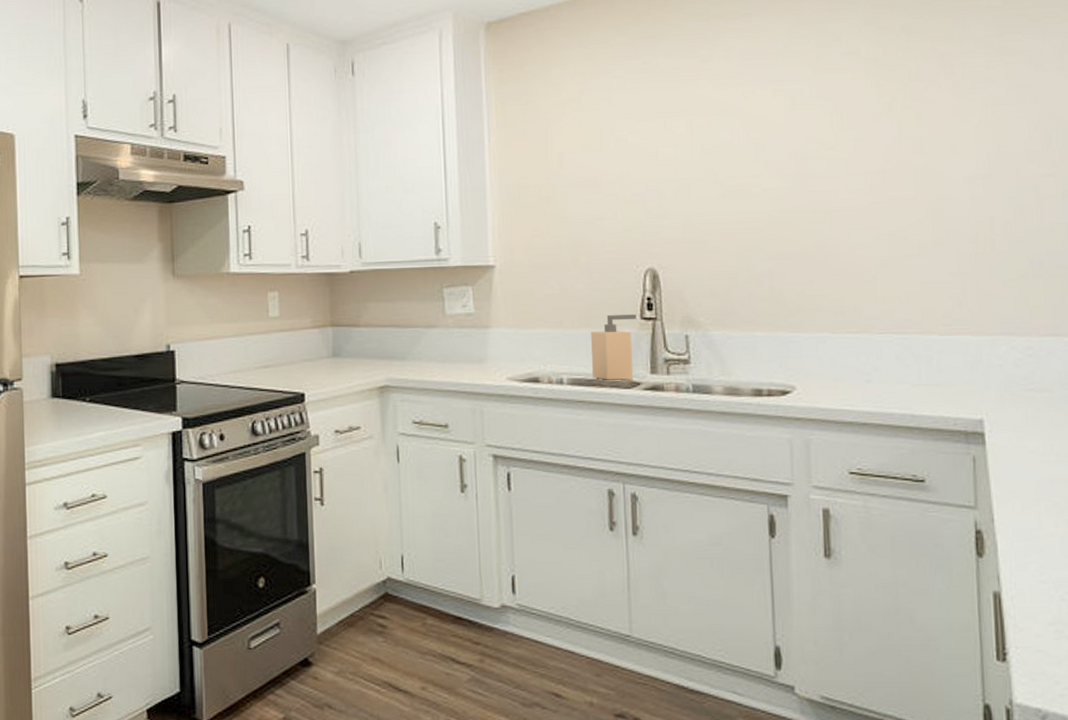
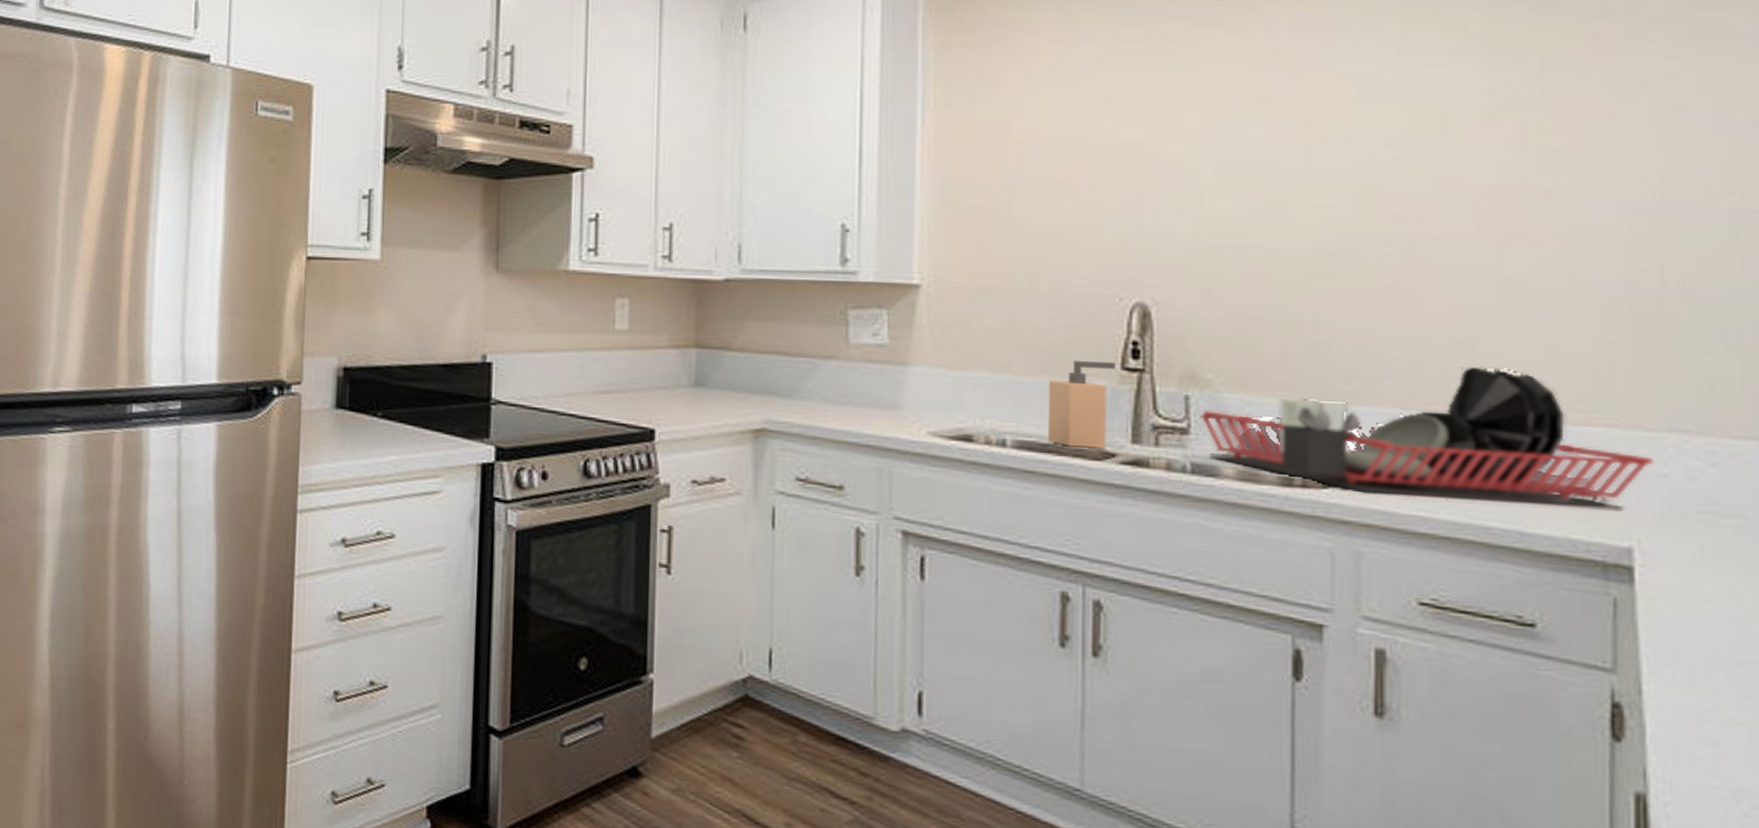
dish rack: none [697,299,994,397] -> present [1200,367,1654,511]

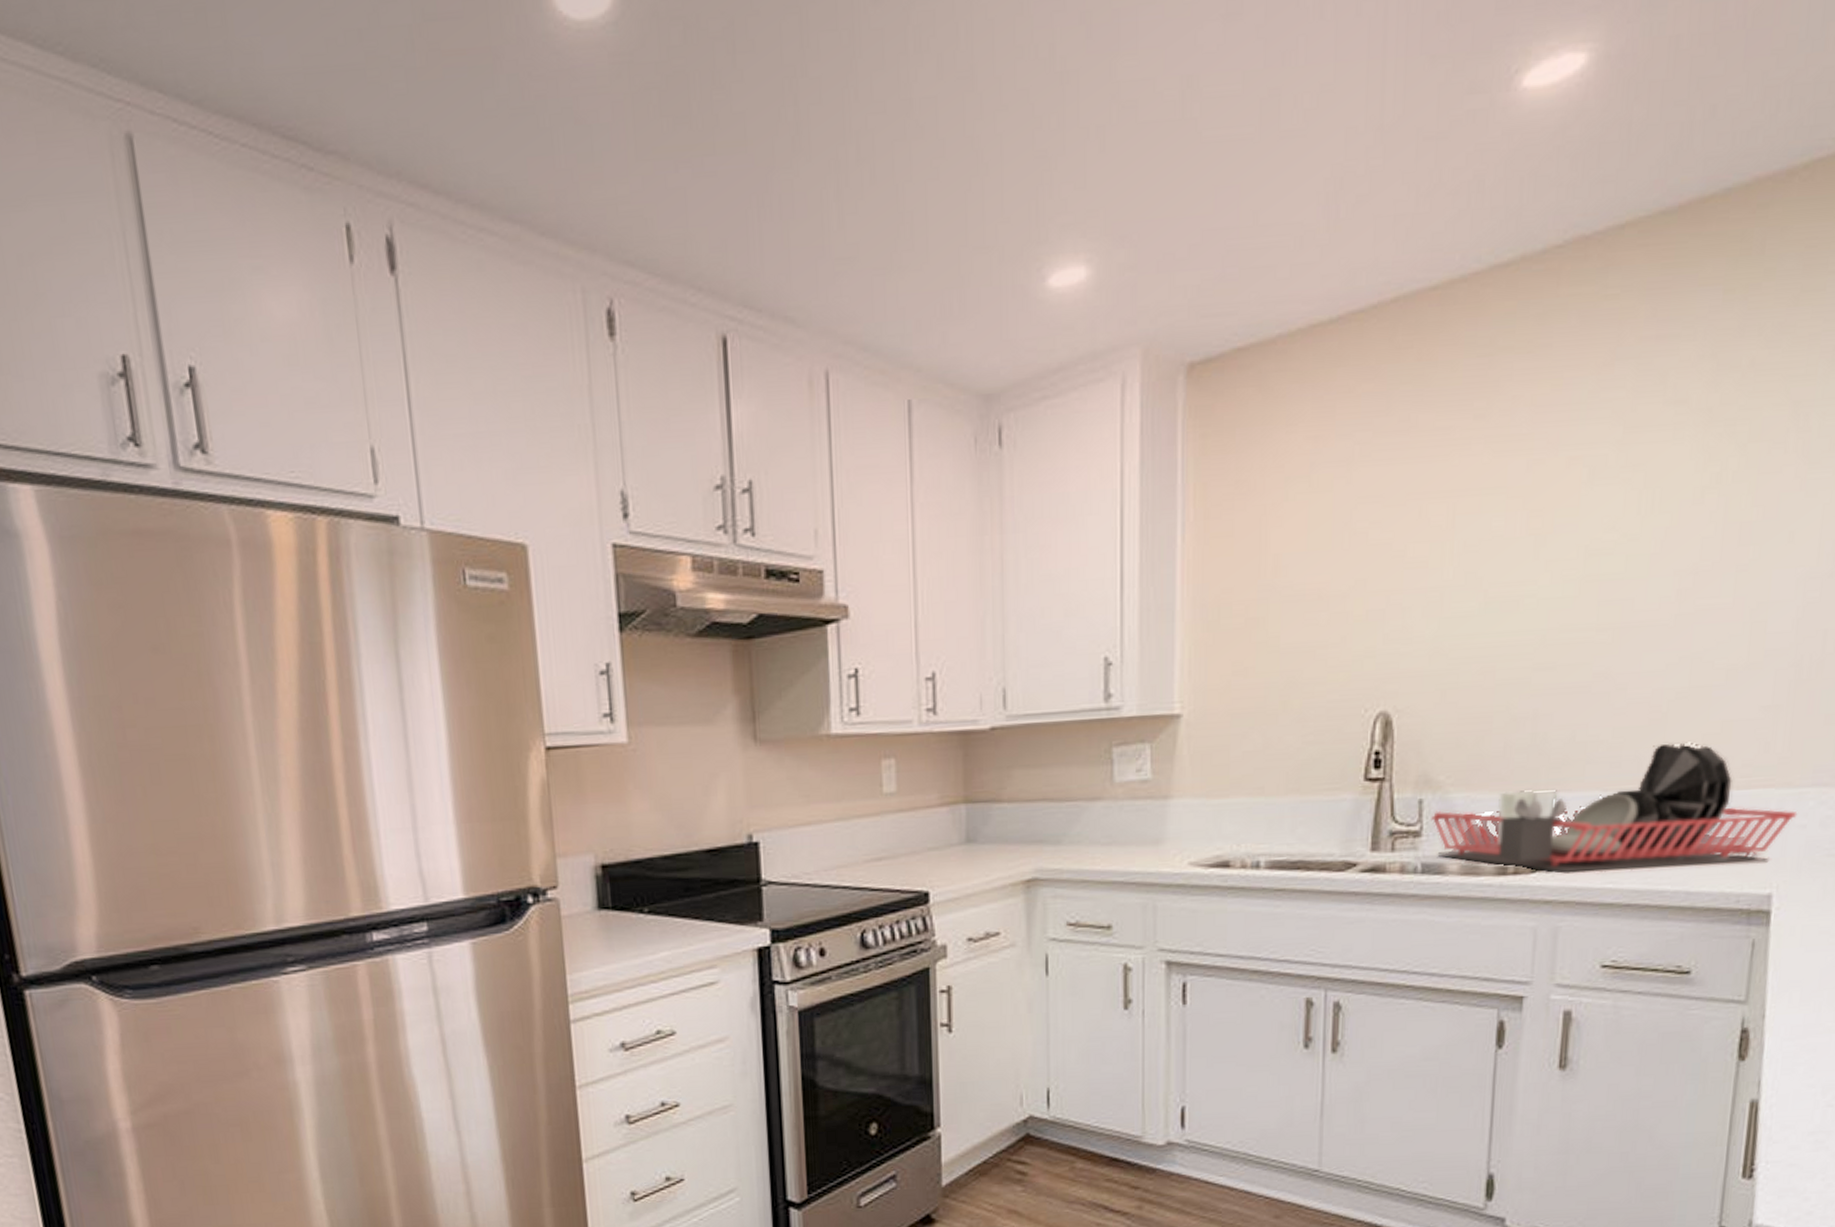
soap dispenser: present [1047,361,1116,449] -> none [1297,774,1359,861]

